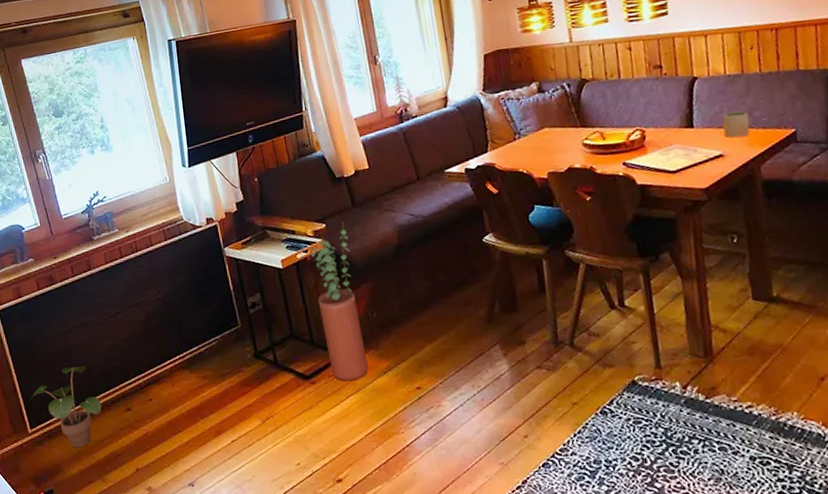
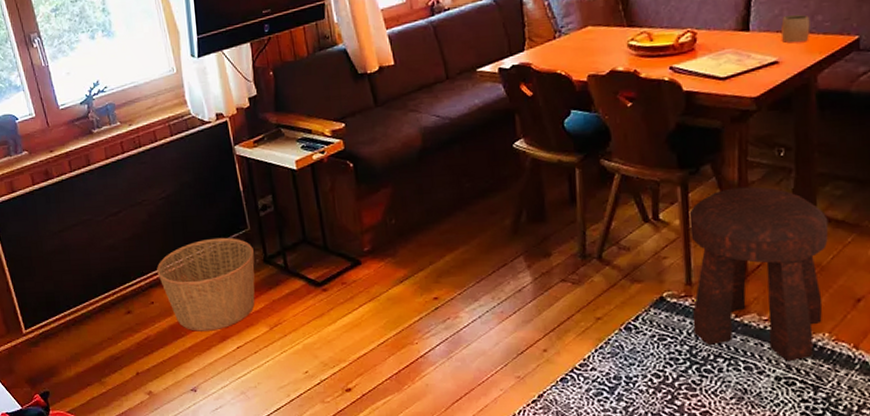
potted plant: present [31,365,102,448] -> none [25,265,101,350]
basket: none [154,334,248,427] -> present [157,237,255,332]
vase: present [310,222,368,382] -> none [327,122,384,290]
stool: none [652,272,790,442] -> present [689,186,829,362]

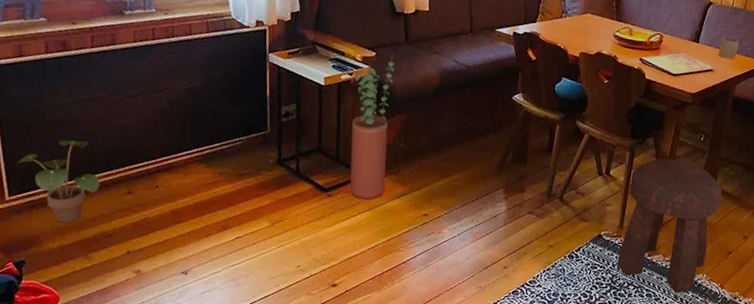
potted plant: none [25,265,101,350] -> present [15,140,100,223]
basket: present [157,237,255,332] -> none [167,134,269,220]
vase: none [327,122,384,290] -> present [349,55,395,200]

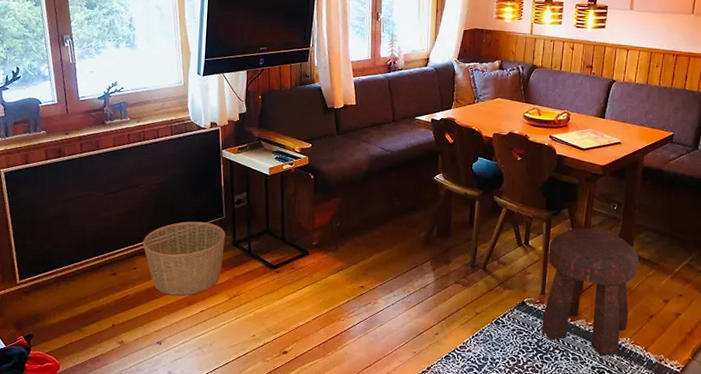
potted plant: present [15,140,100,223] -> none [24,231,90,302]
basket: none [167,134,269,220] -> present [143,221,225,296]
vase: present [349,55,395,200] -> none [293,145,329,275]
mug: present [718,36,739,59] -> none [625,111,644,132]

